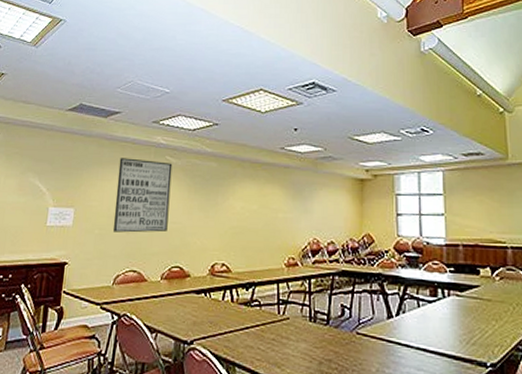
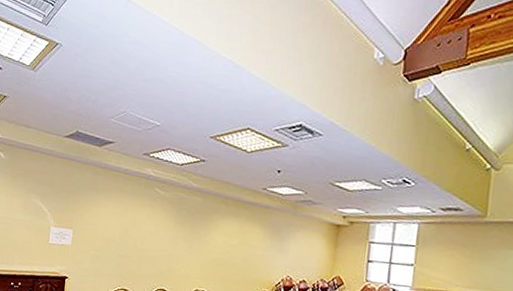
wall art: present [112,158,173,233] -> none [106,186,161,258]

